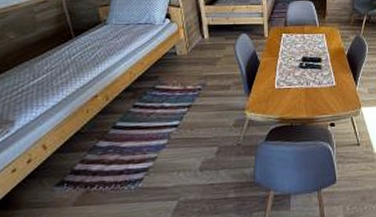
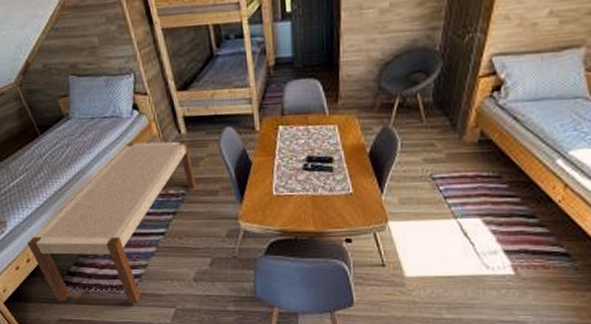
bench: none [32,44,213,204] -> present [27,140,197,304]

